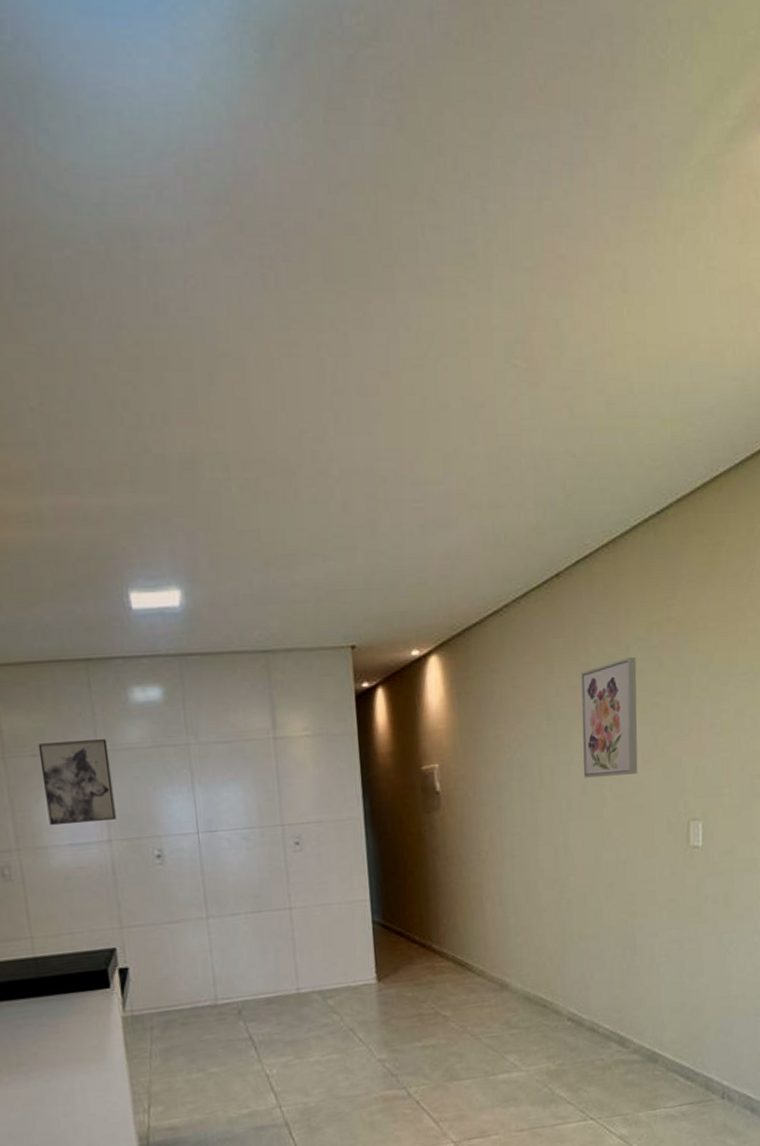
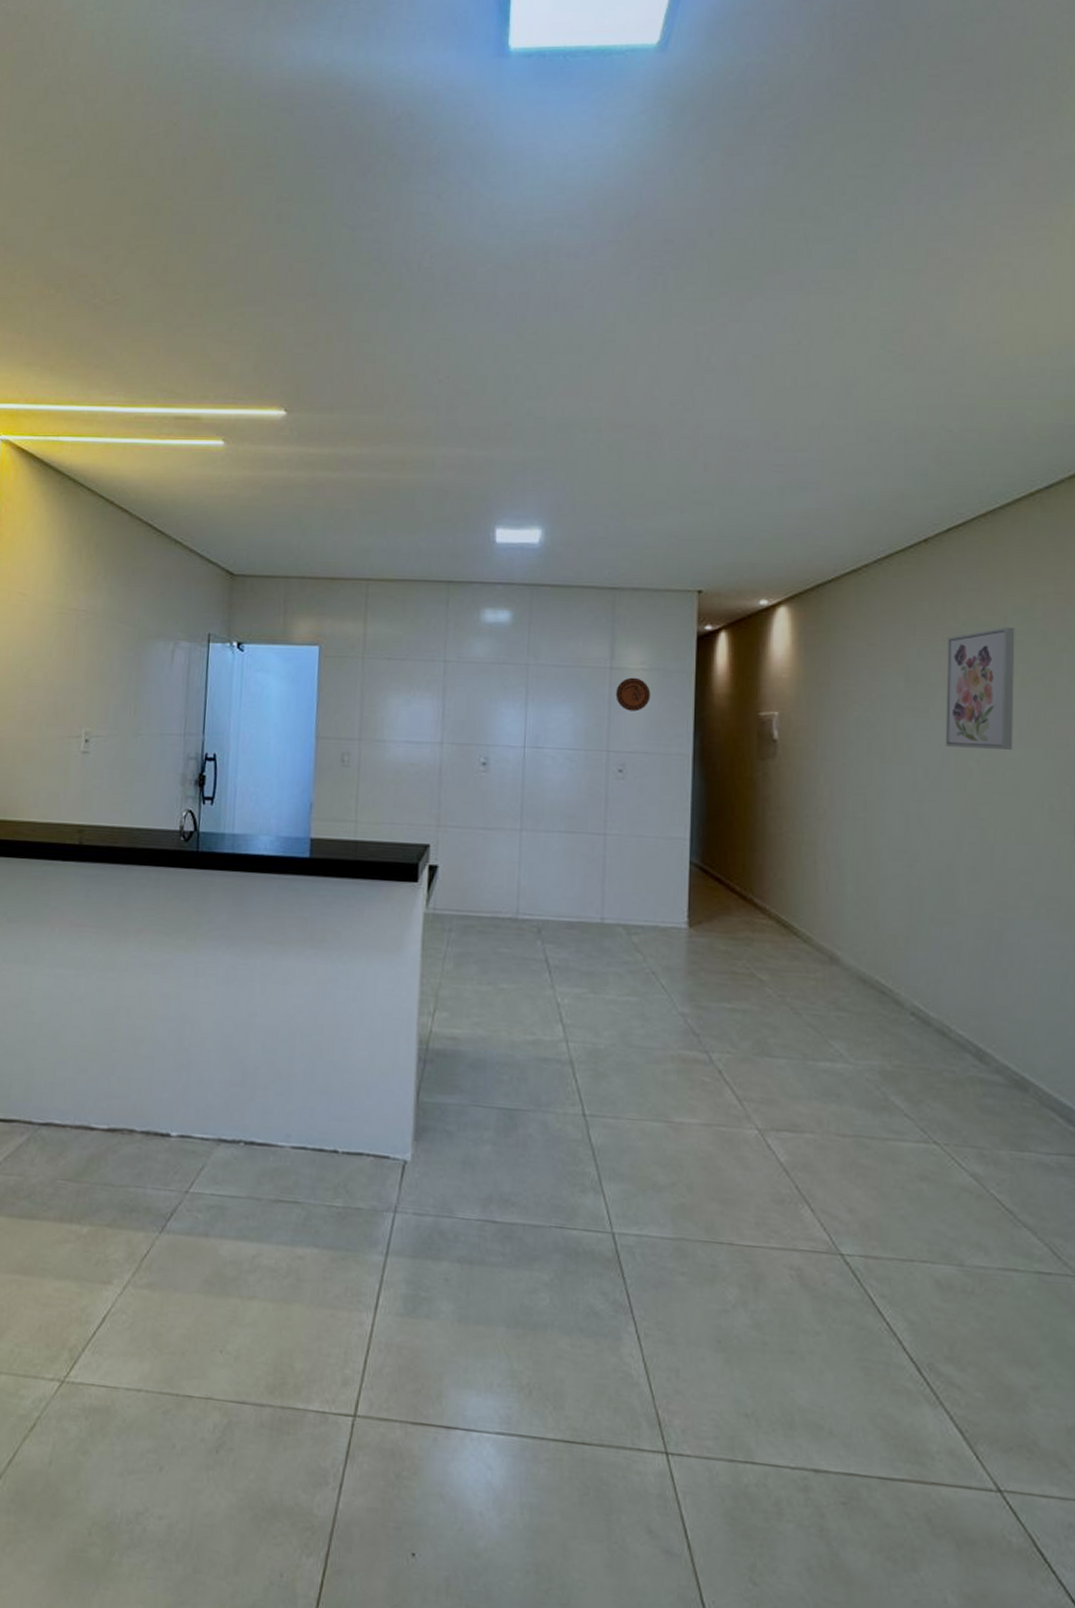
wall art: present [37,739,117,826] -> none [391,649,455,724]
decorative plate: none [282,745,318,782] -> present [615,677,651,712]

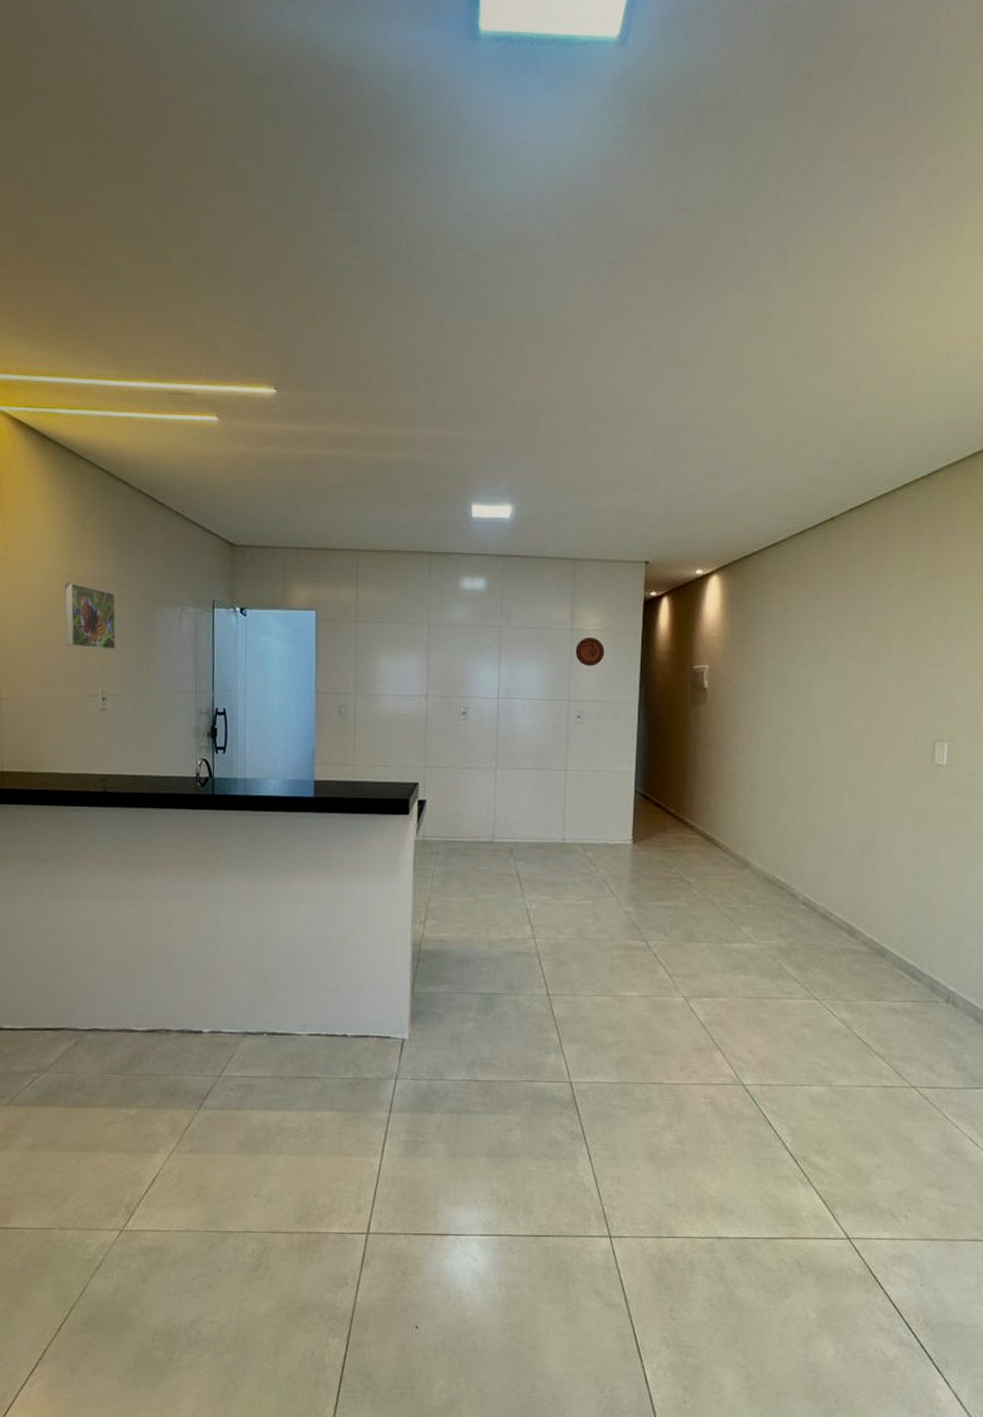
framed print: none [51,615,107,687] -> present [65,582,116,650]
wall art: present [945,626,1015,750] -> none [838,592,898,694]

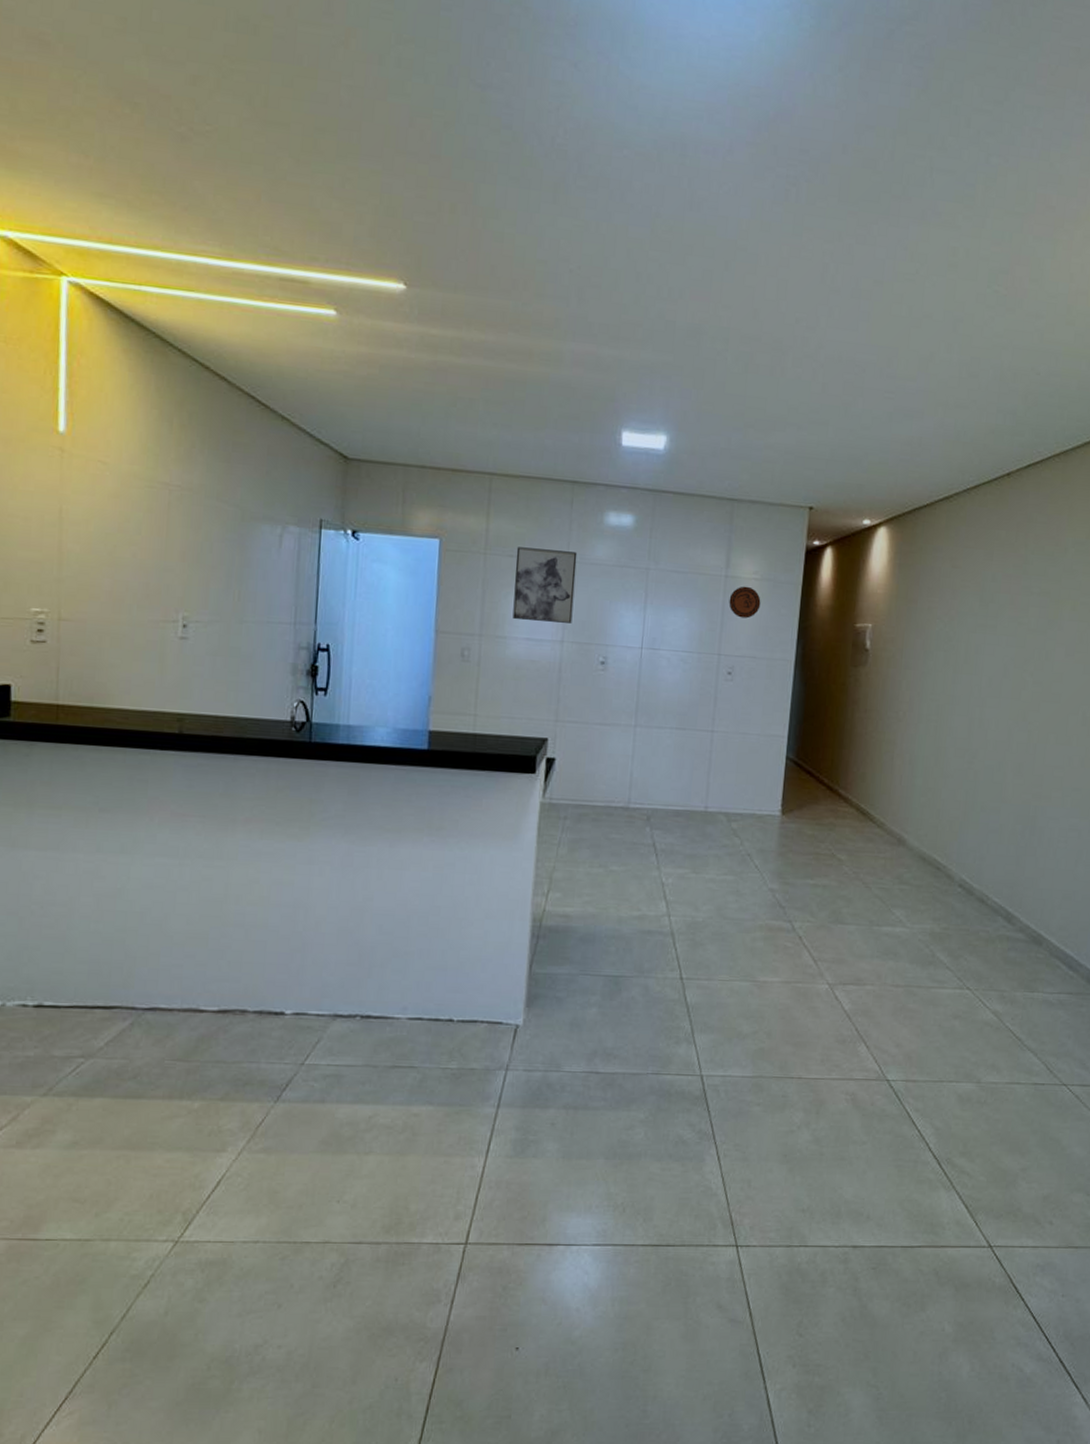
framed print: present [65,582,116,650] -> none [141,488,205,570]
wall art: none [382,613,437,679] -> present [512,547,578,623]

